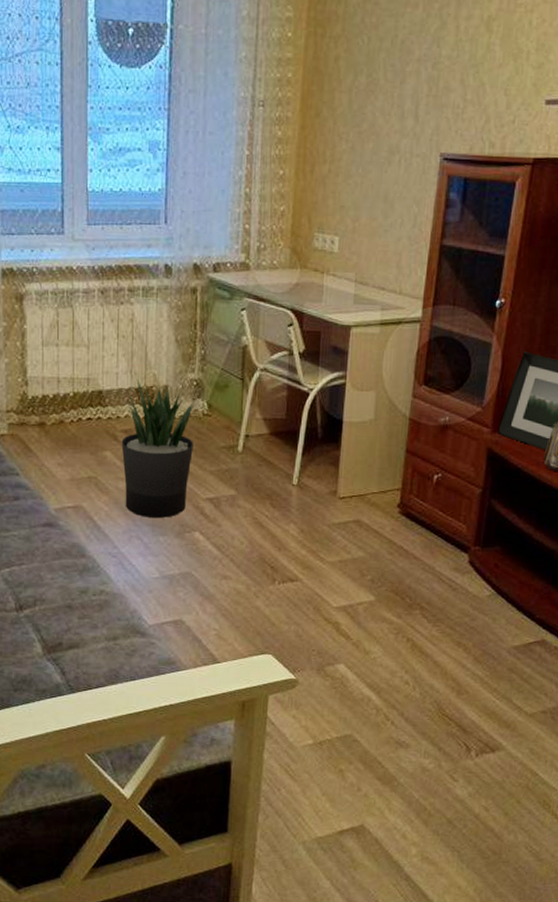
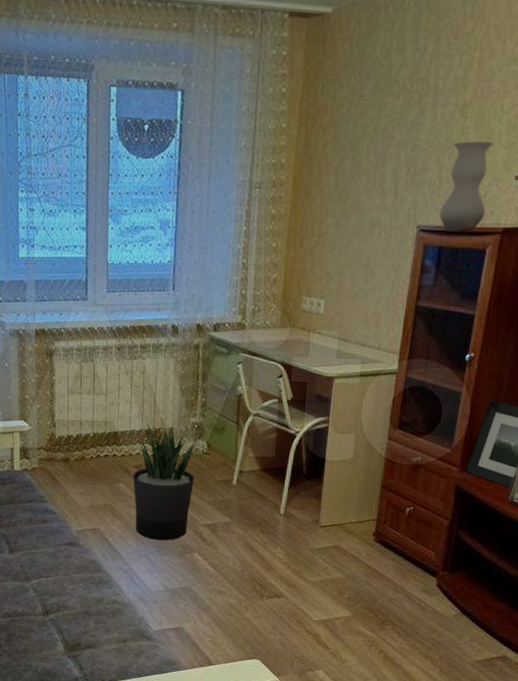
vase: none [464,59,522,162] -> present [439,141,494,232]

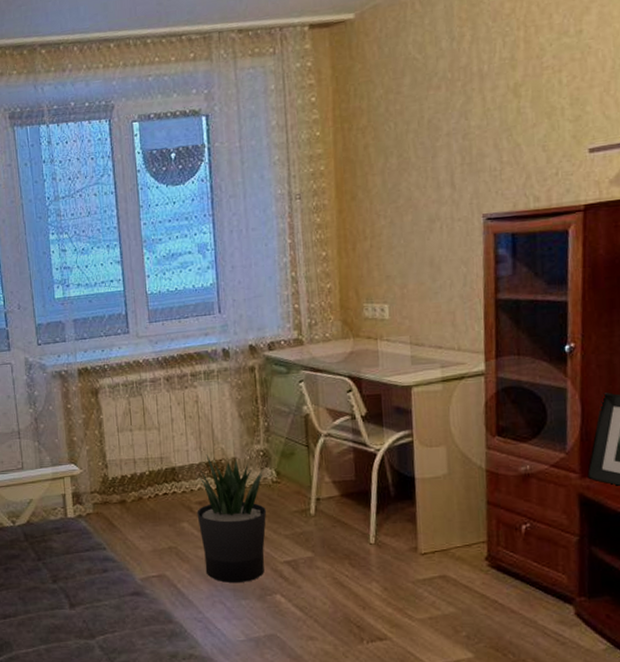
vase: present [439,141,494,232] -> none [506,117,561,217]

